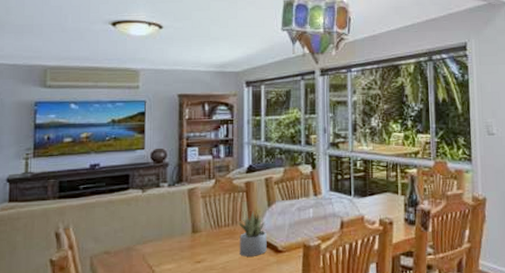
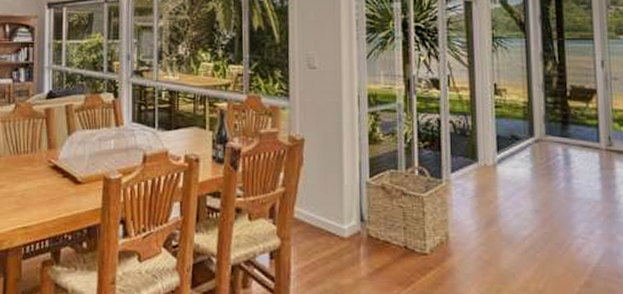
succulent plant: present [238,211,268,257] -> none [37,139,67,186]

